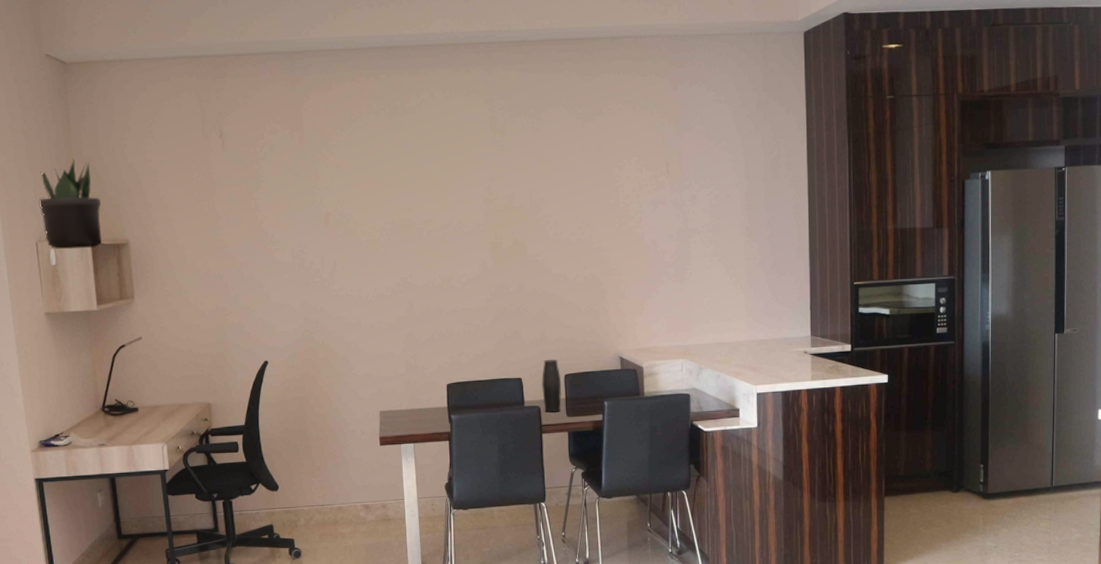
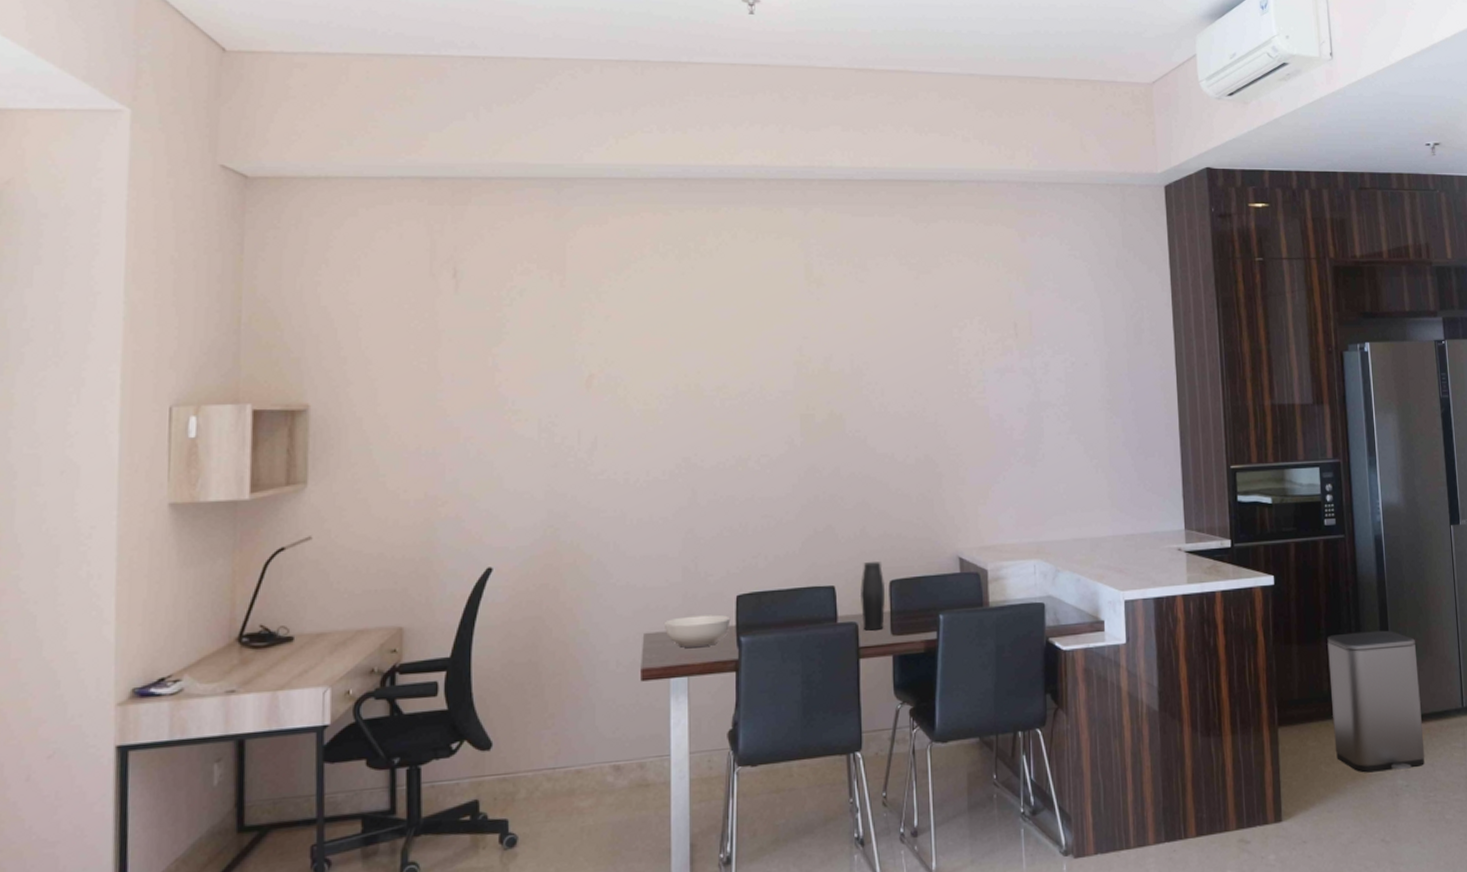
planter: present [39,158,102,250] -> none [182,297,274,417]
bowl: none [394,398,443,423] -> present [663,614,731,648]
pedal bin: none [932,421,1014,535] -> present [1327,630,1425,773]

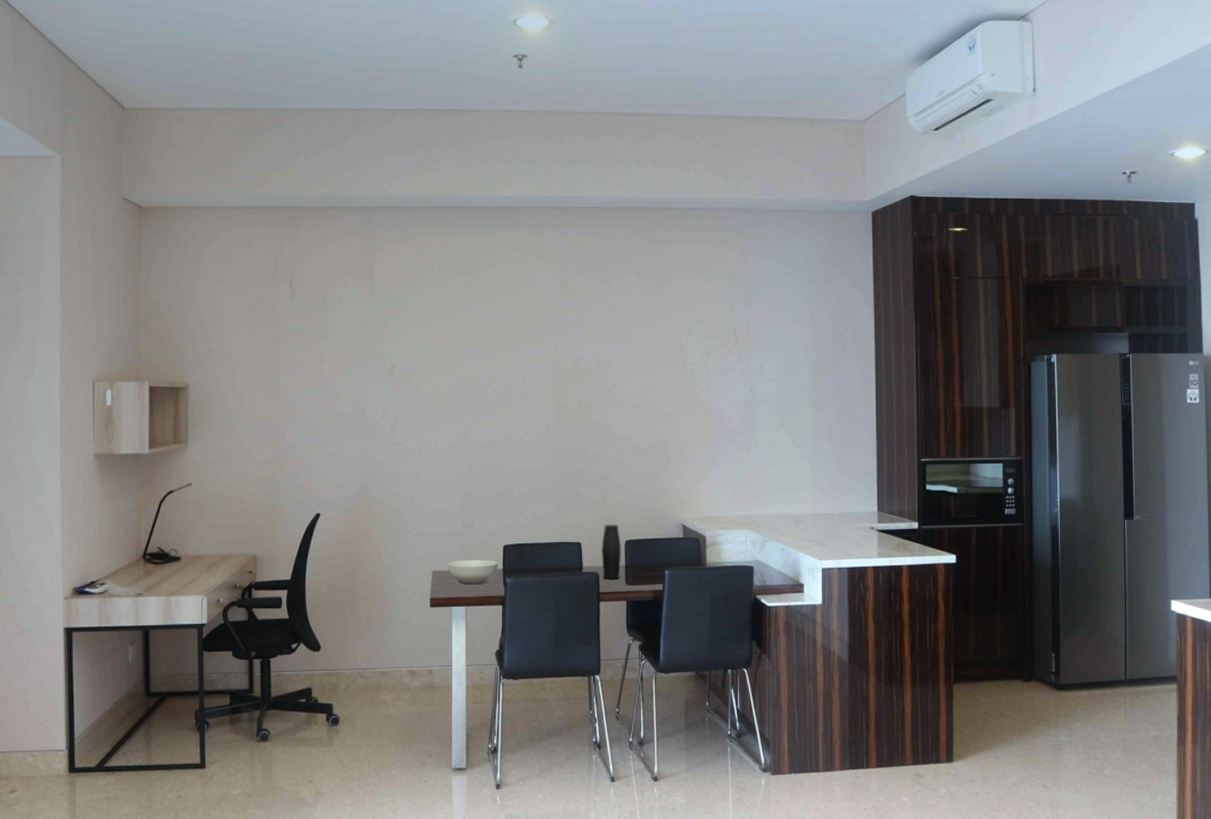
pedal bin: present [1327,630,1425,773] -> none [1002,608,1088,729]

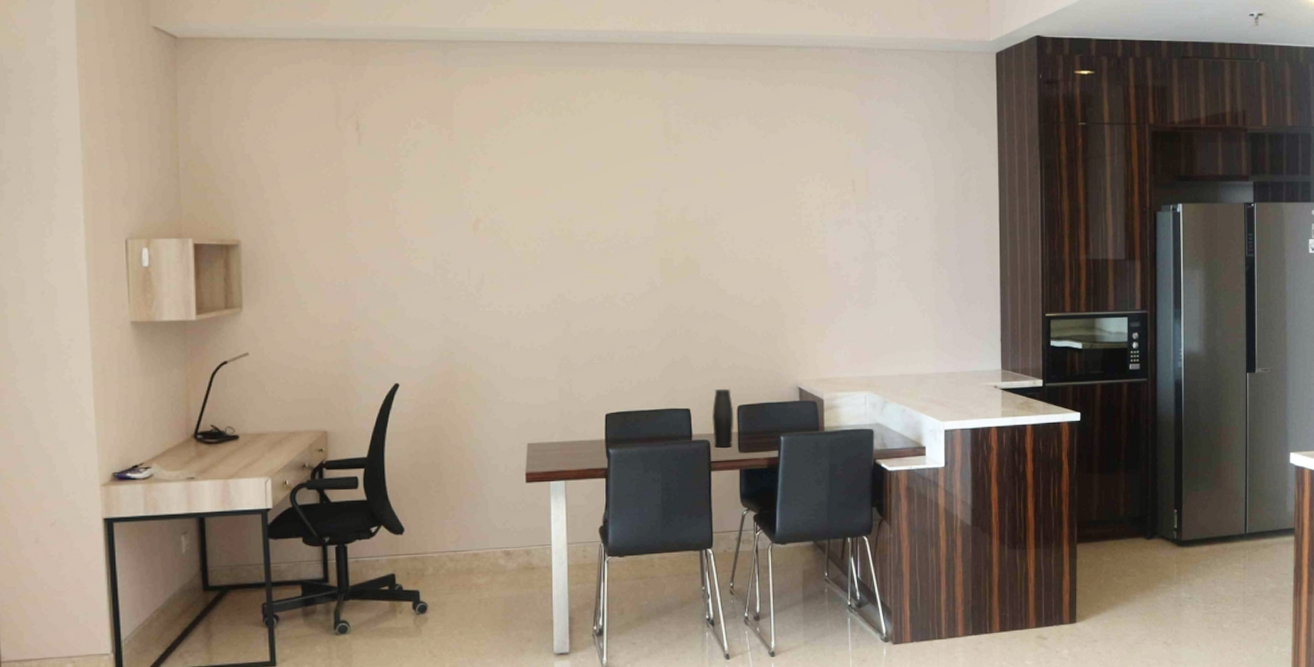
bowl: present [447,559,499,585] -> none [544,429,601,457]

